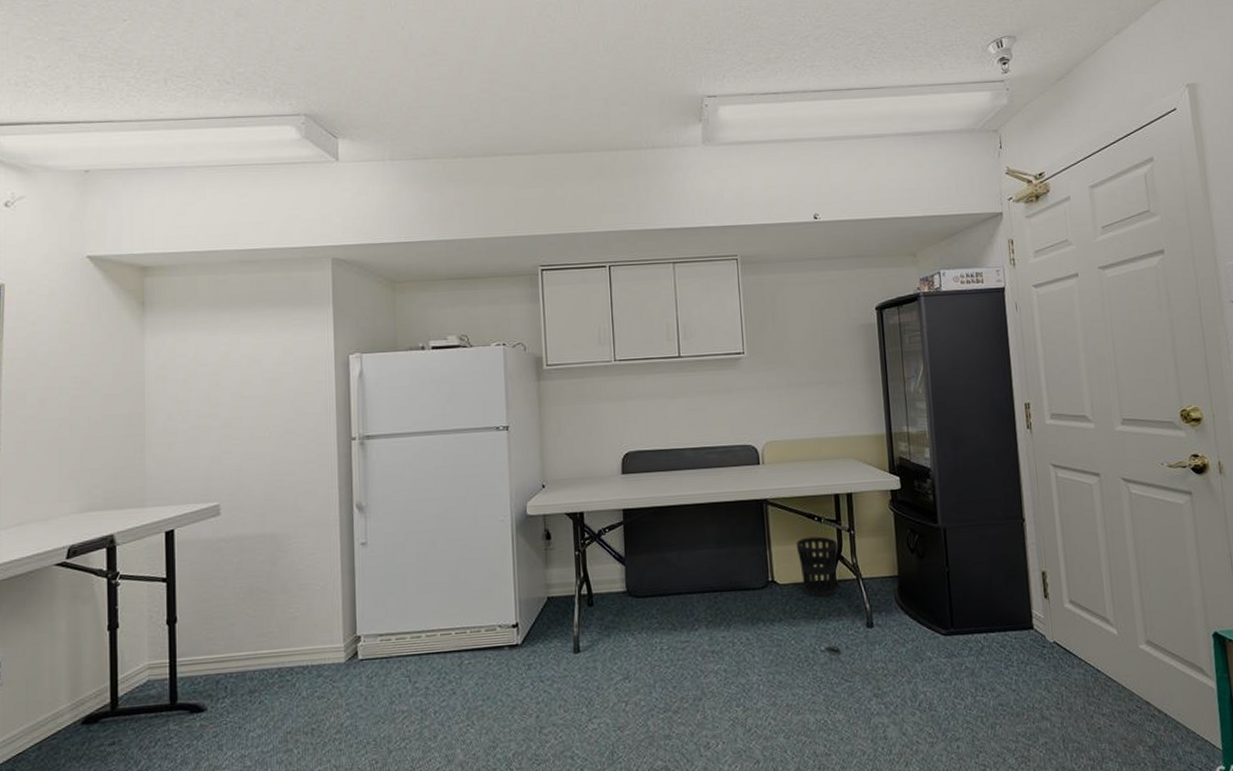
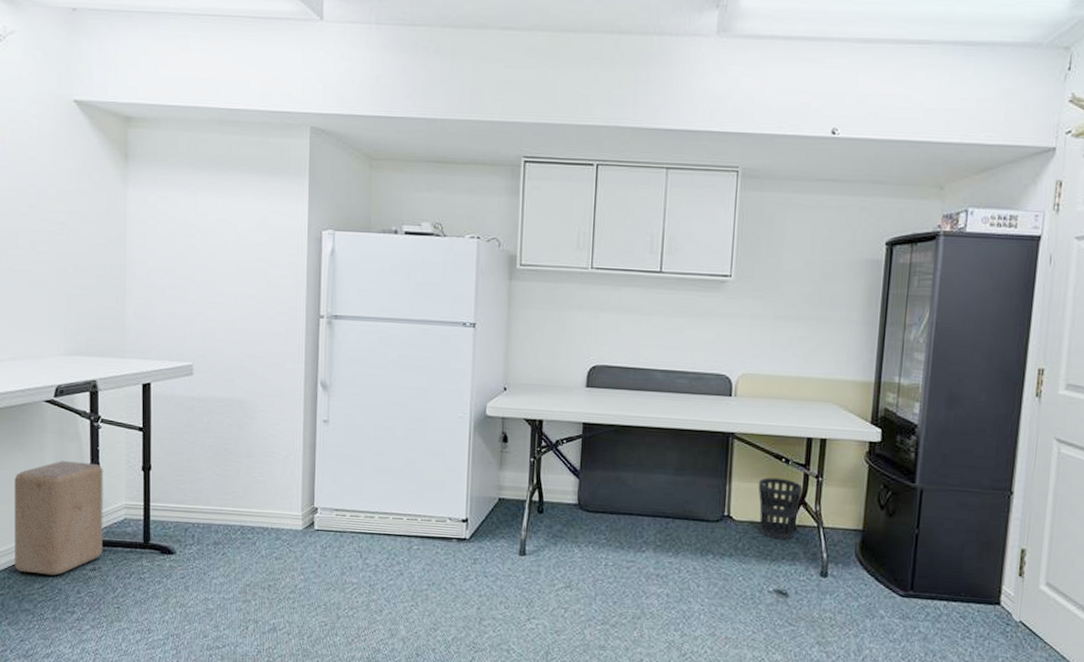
stool: none [20,624,123,760] -> present [14,461,103,576]

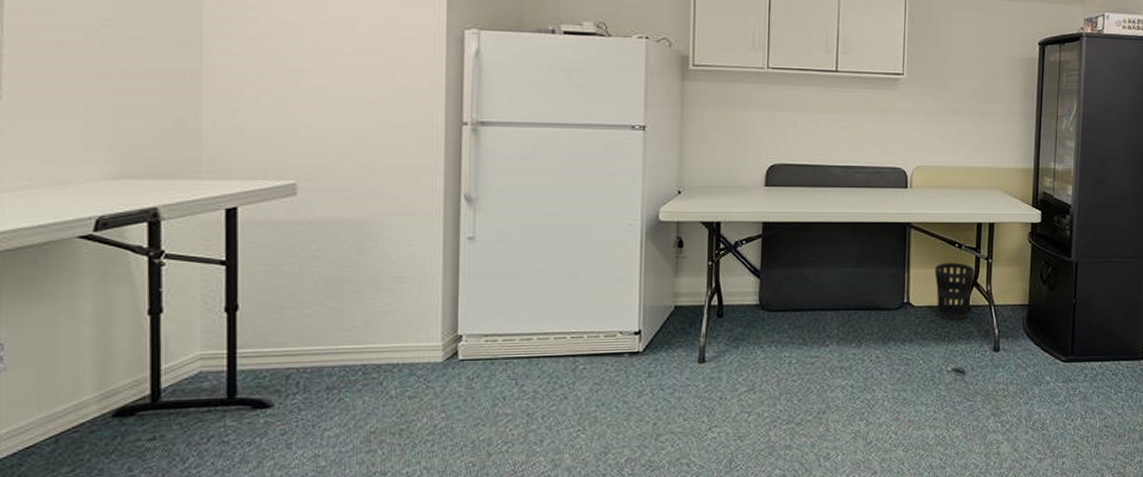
stool: present [14,461,103,576] -> none [29,308,168,455]

